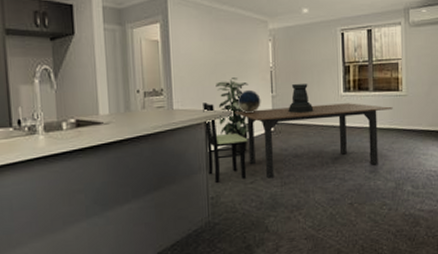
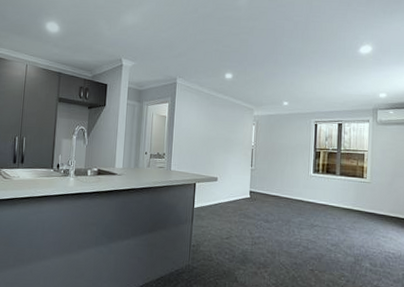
dining chair: present [203,102,248,183] -> none [193,168,228,234]
indoor plant: present [216,76,249,153] -> none [205,150,233,212]
dining table: present [235,103,393,179] -> none [219,178,357,240]
decorative globe: present [237,89,261,114] -> none [222,161,242,182]
pedestal: present [288,84,314,114] -> none [263,162,286,187]

